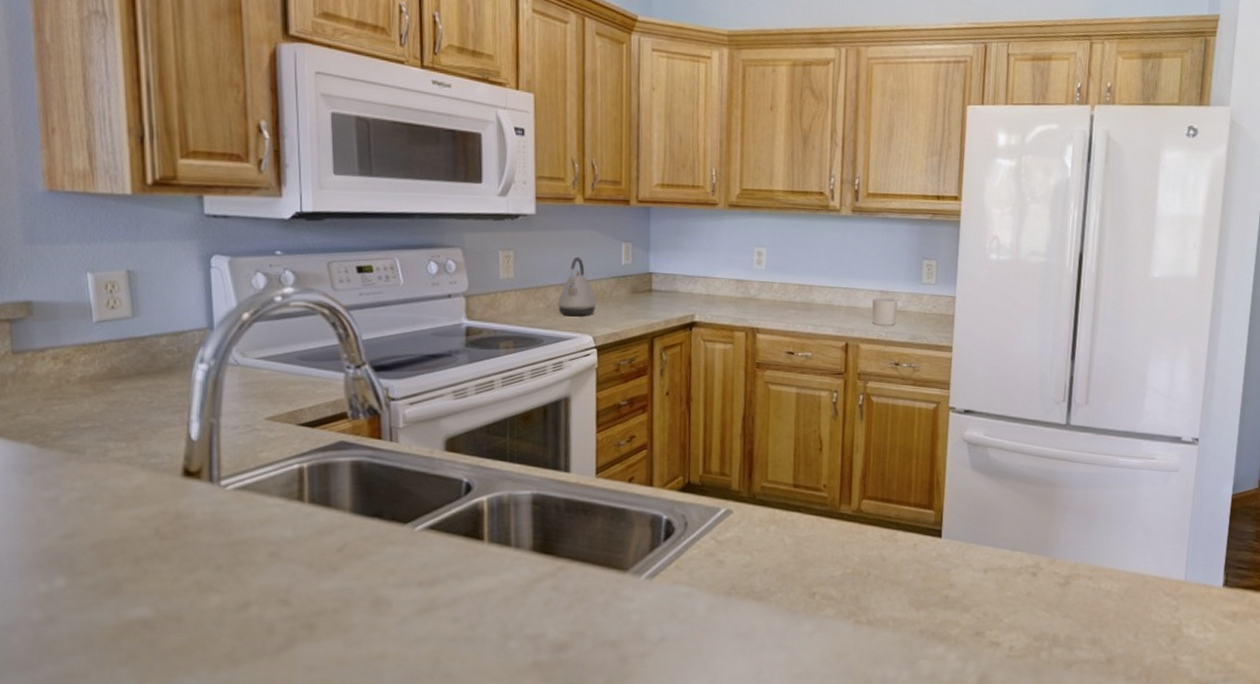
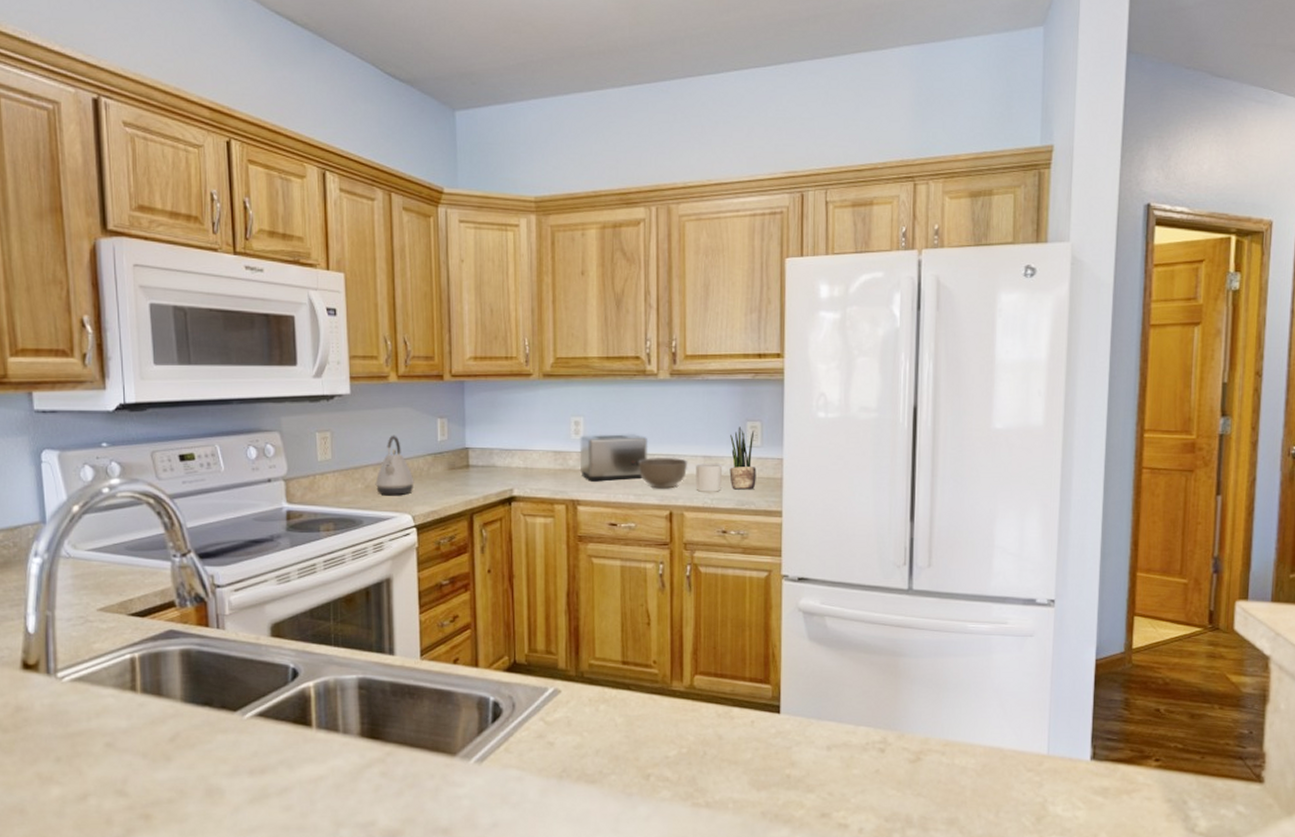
toaster: none [761,265,828,311] -> present [579,434,648,482]
bowl: none [817,290,866,321] -> present [638,458,688,489]
potted plant: none [904,264,930,325] -> present [729,427,757,490]

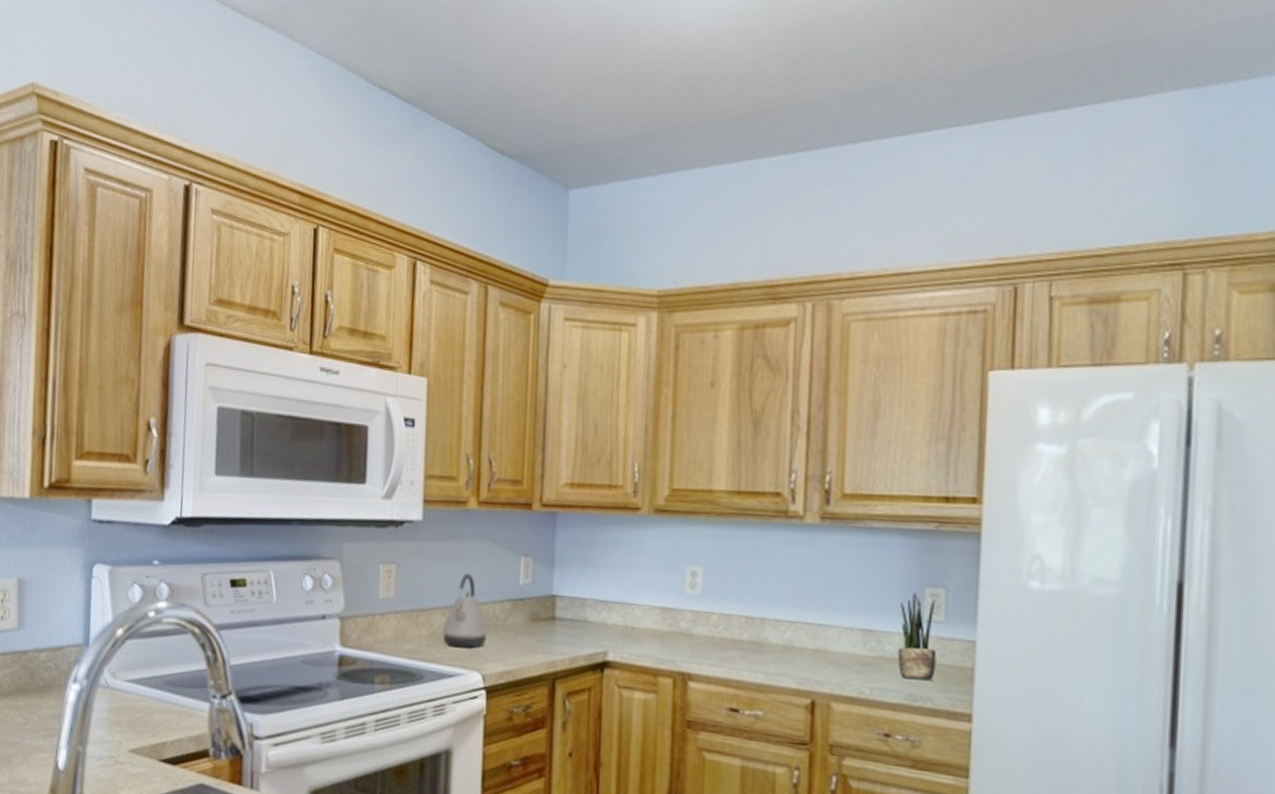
toaster: present [579,434,648,482] -> none [695,589,787,654]
bowl: present [638,458,688,489] -> none [771,625,840,669]
mug: present [696,462,722,493] -> none [849,638,887,681]

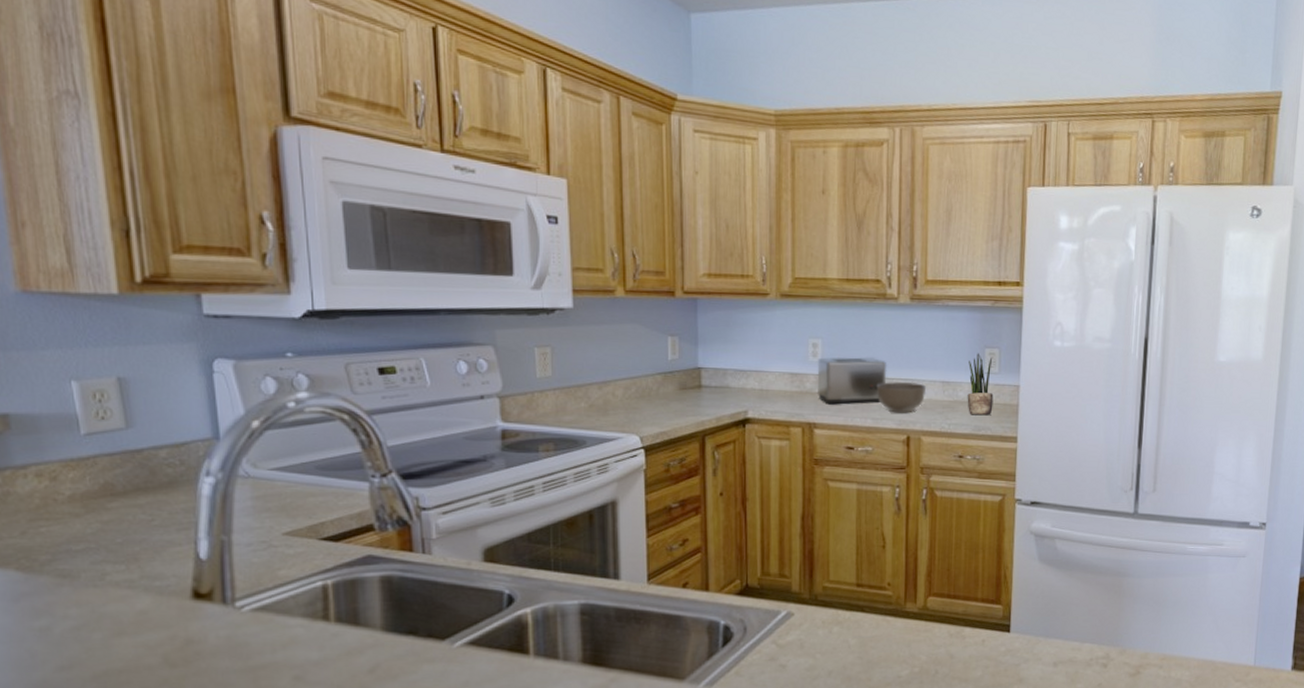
kettle: present [442,573,488,649] -> none [600,352,643,416]
toaster: none [695,589,787,654] -> present [817,357,887,405]
bowl: none [771,625,840,669] -> present [876,382,927,413]

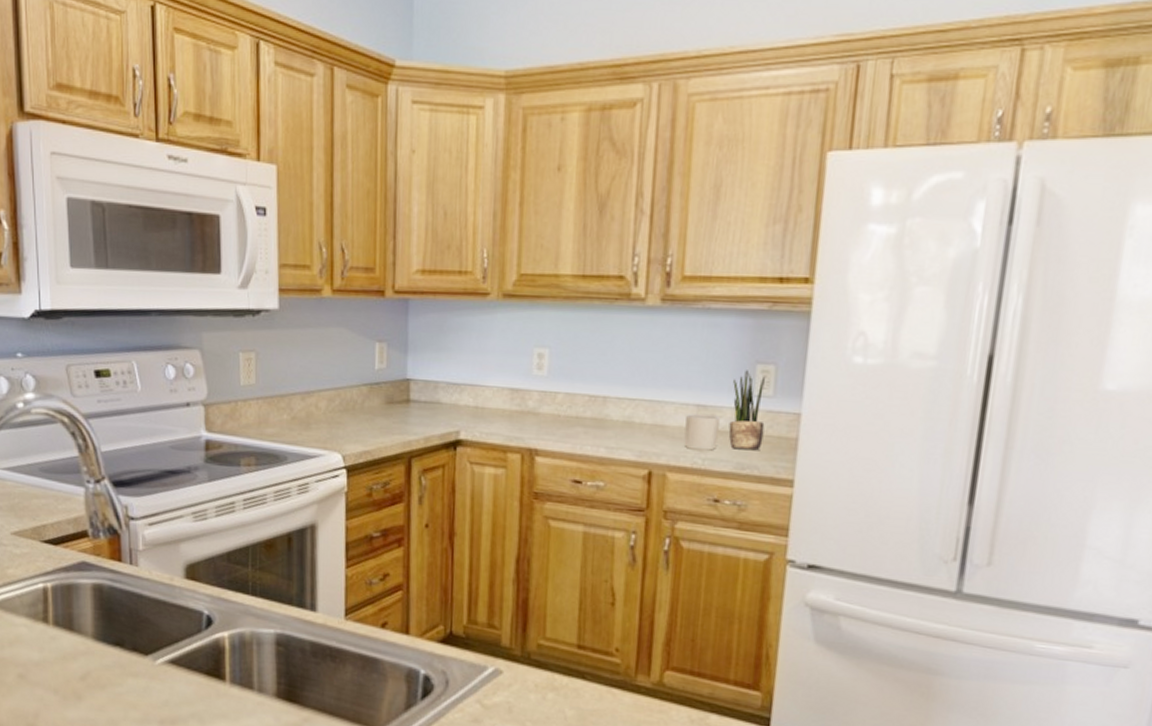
toaster: present [817,357,887,405] -> none [541,371,628,429]
bowl: present [876,382,927,413] -> none [613,403,677,443]
mug: none [933,388,960,418] -> present [684,412,720,452]

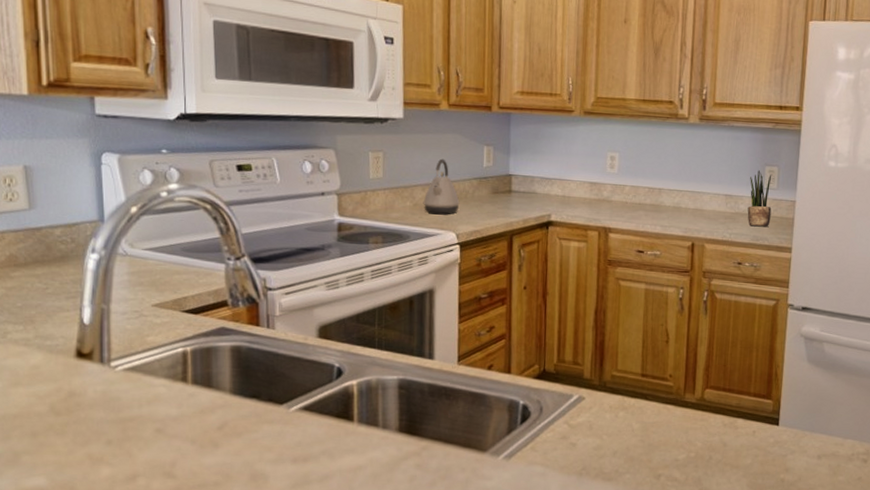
kettle: none [302,359,347,431] -> present [423,158,460,215]
mug: present [684,412,720,452] -> none [716,200,741,228]

